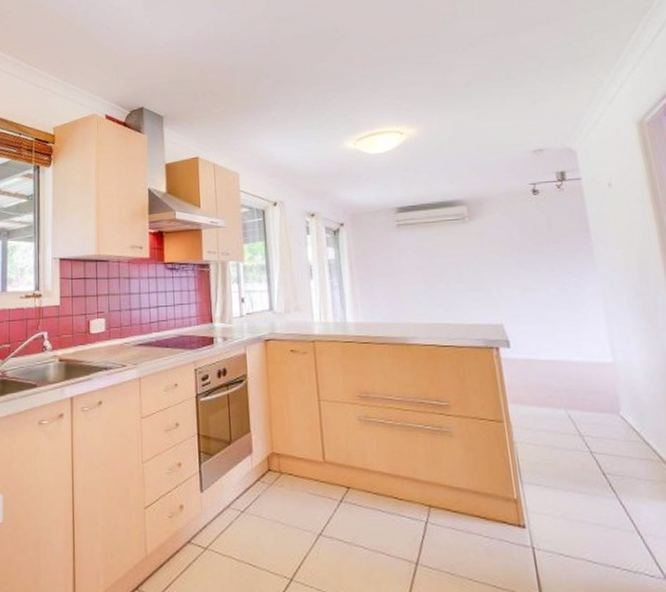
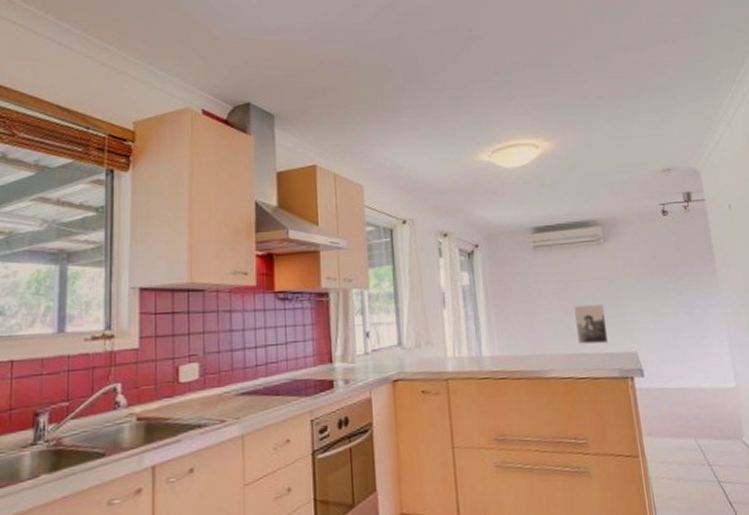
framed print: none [437,278,472,316] -> present [574,304,608,345]

